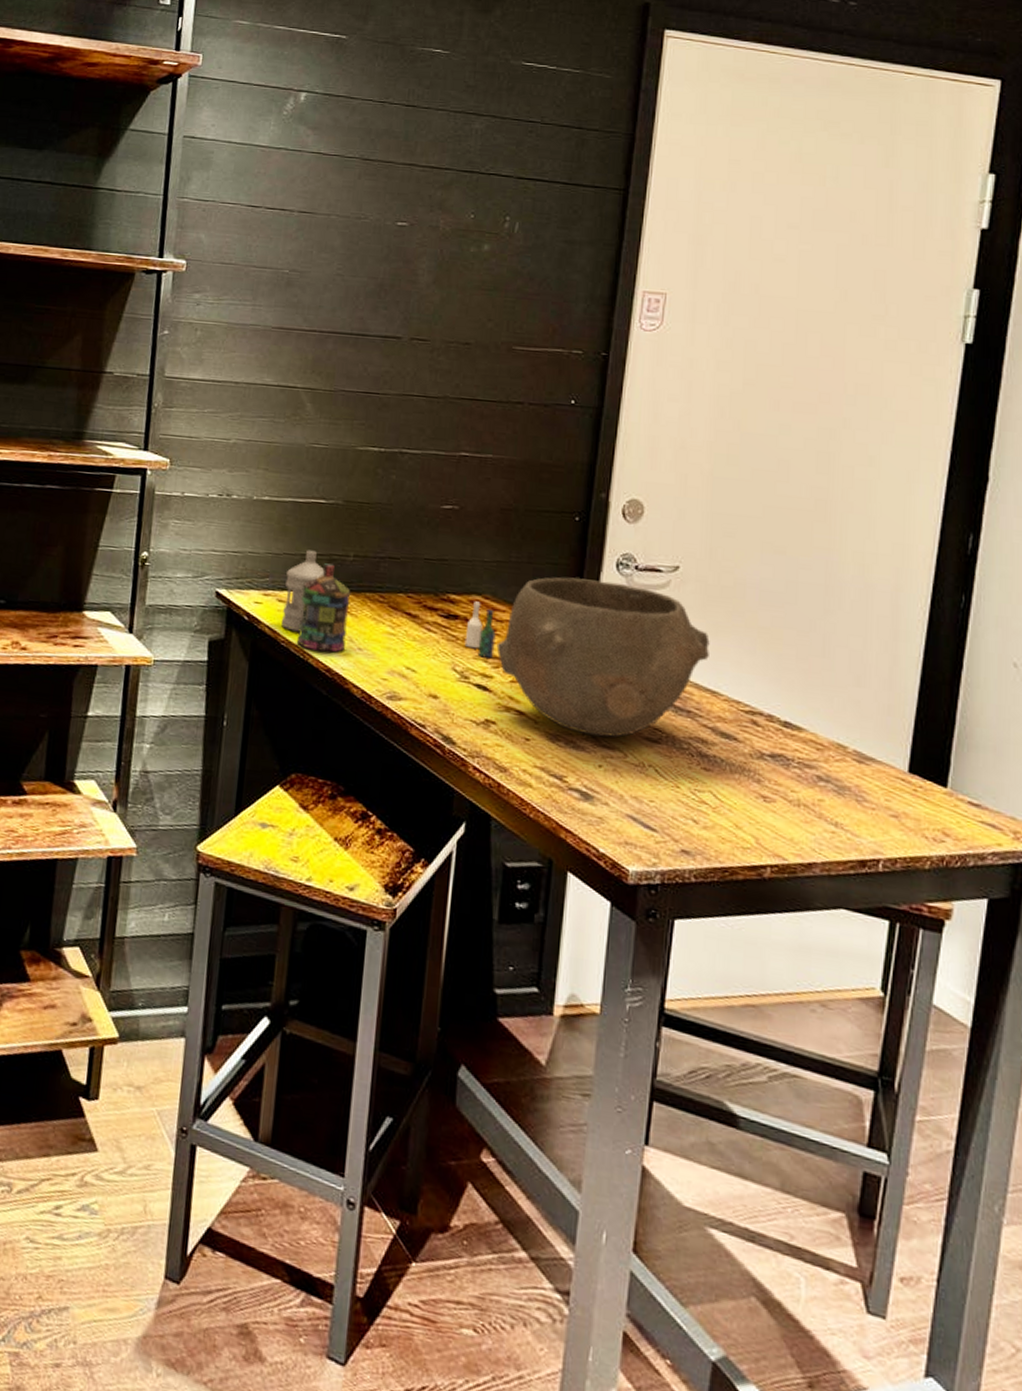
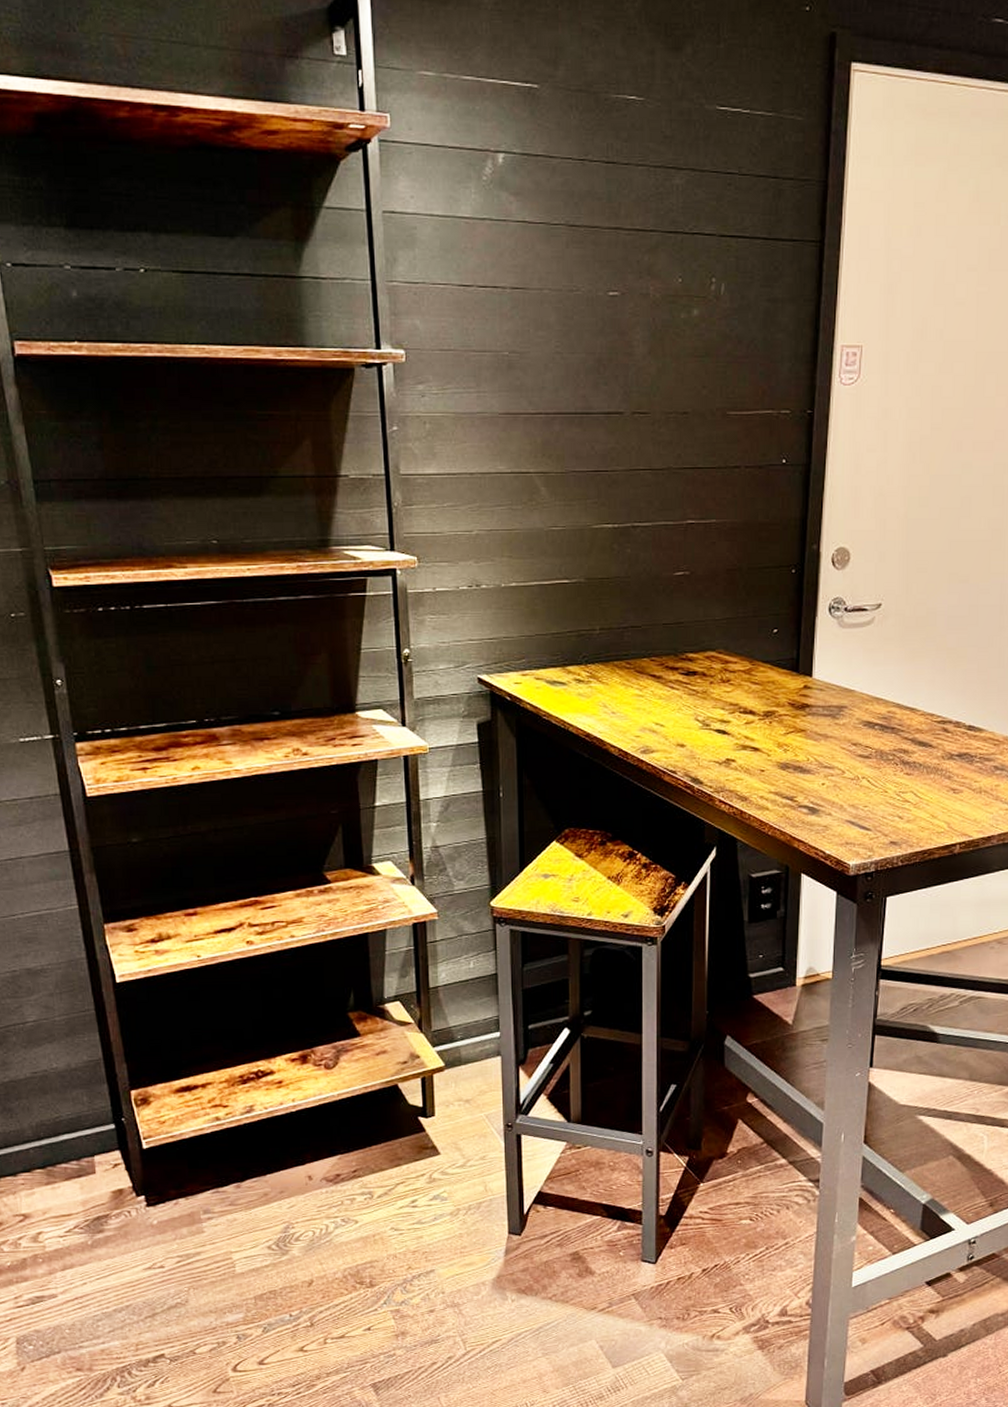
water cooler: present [282,550,496,658] -> none [541,628,730,719]
bowl: present [496,577,710,738] -> none [731,625,908,760]

